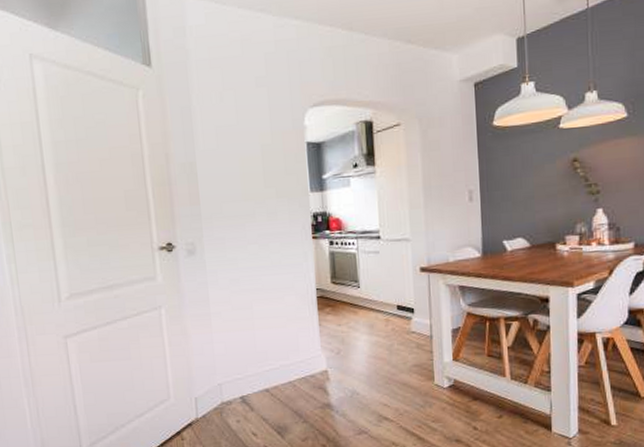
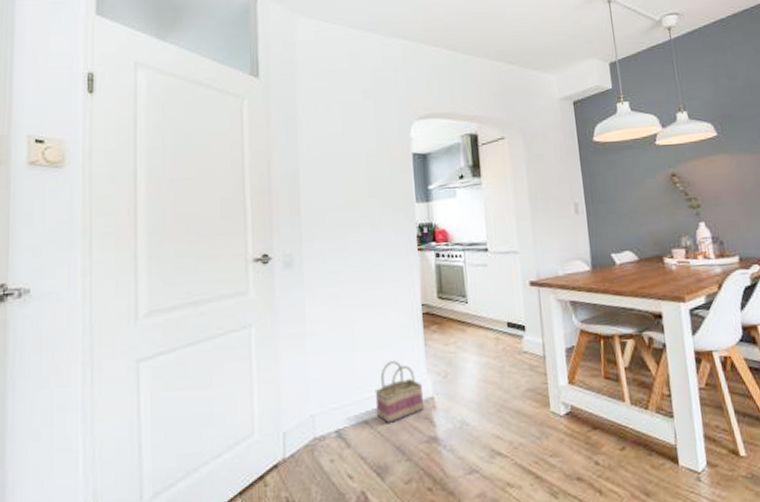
basket: none [274,338,318,393] -> present [374,360,423,424]

